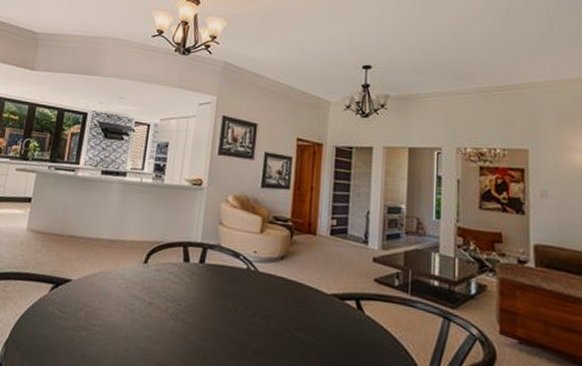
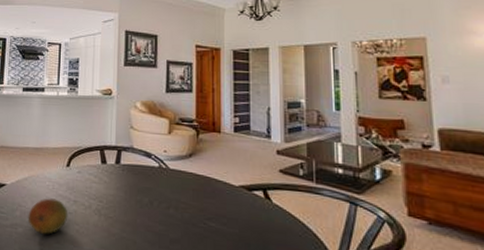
fruit: none [93,298,141,341] -> present [27,198,68,235]

